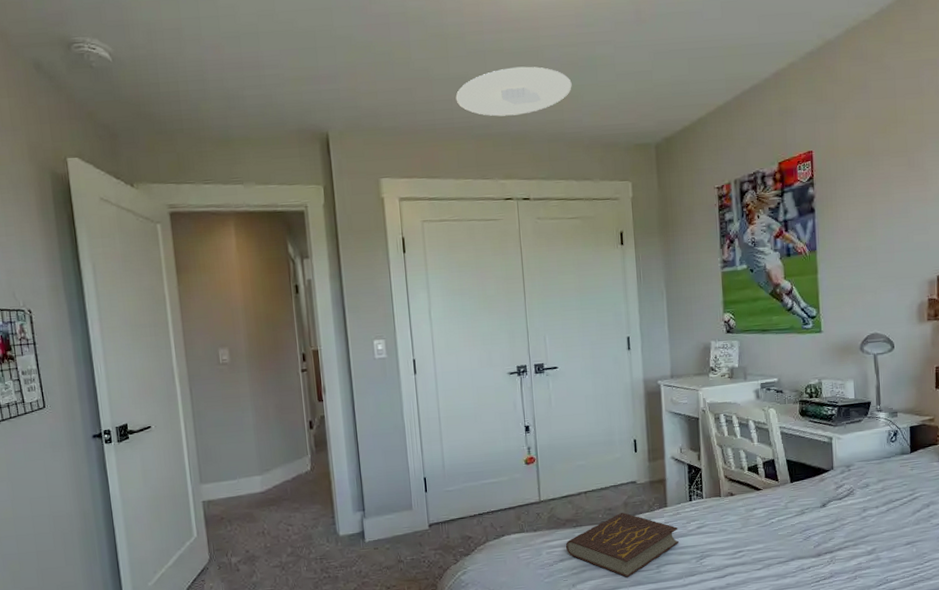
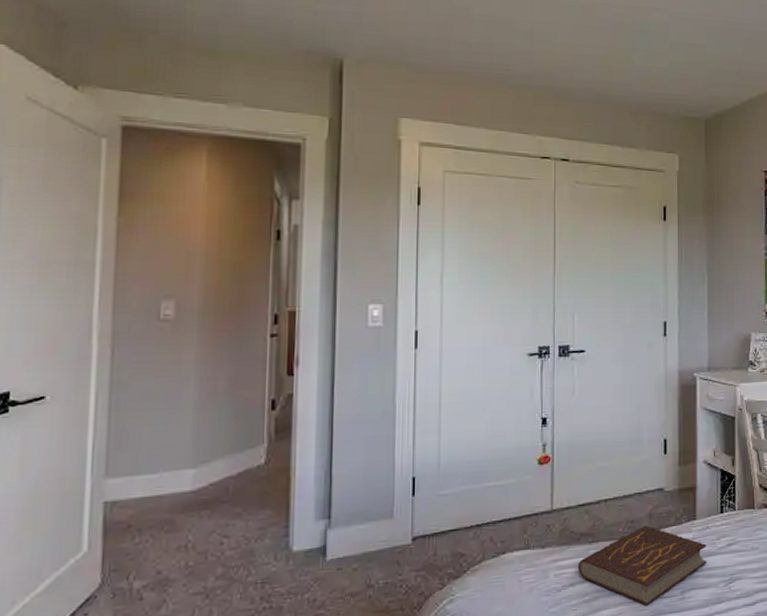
ceiling light: present [455,66,572,117] -> none [496,20,623,70]

